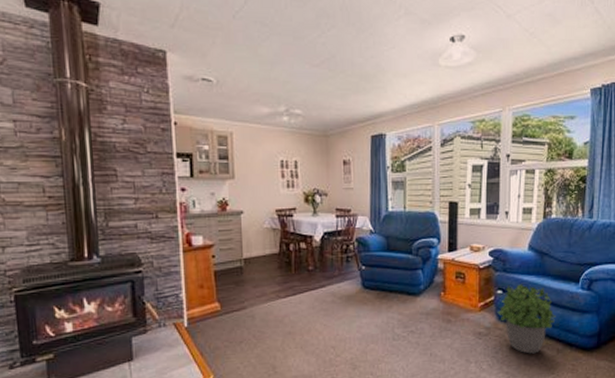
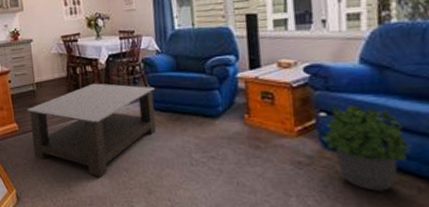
coffee table: none [231,260,366,356] -> present [26,83,156,177]

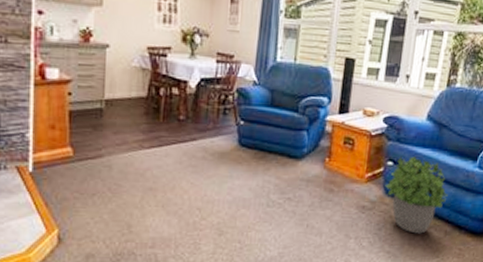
coffee table: present [26,83,156,177] -> none [87,108,245,216]

